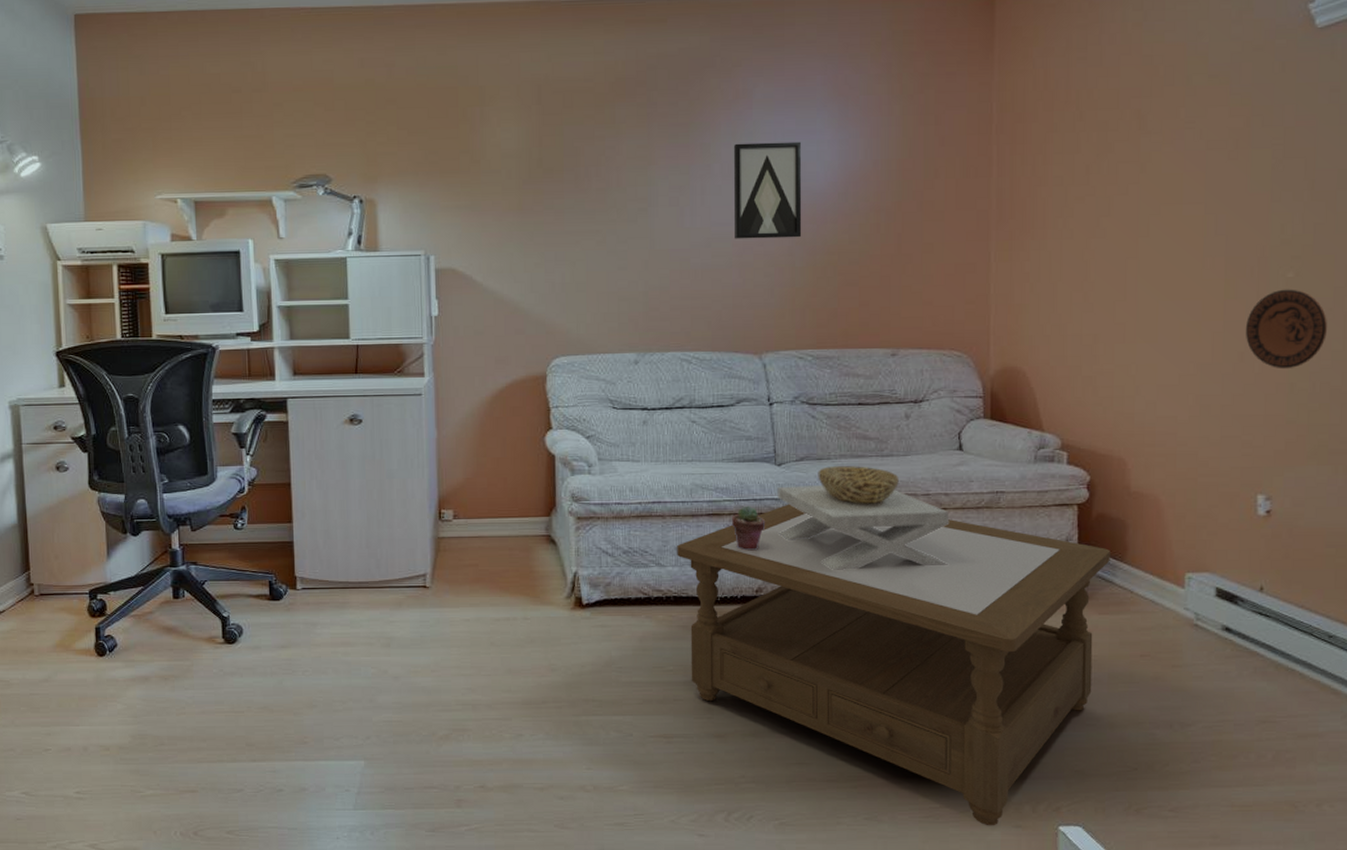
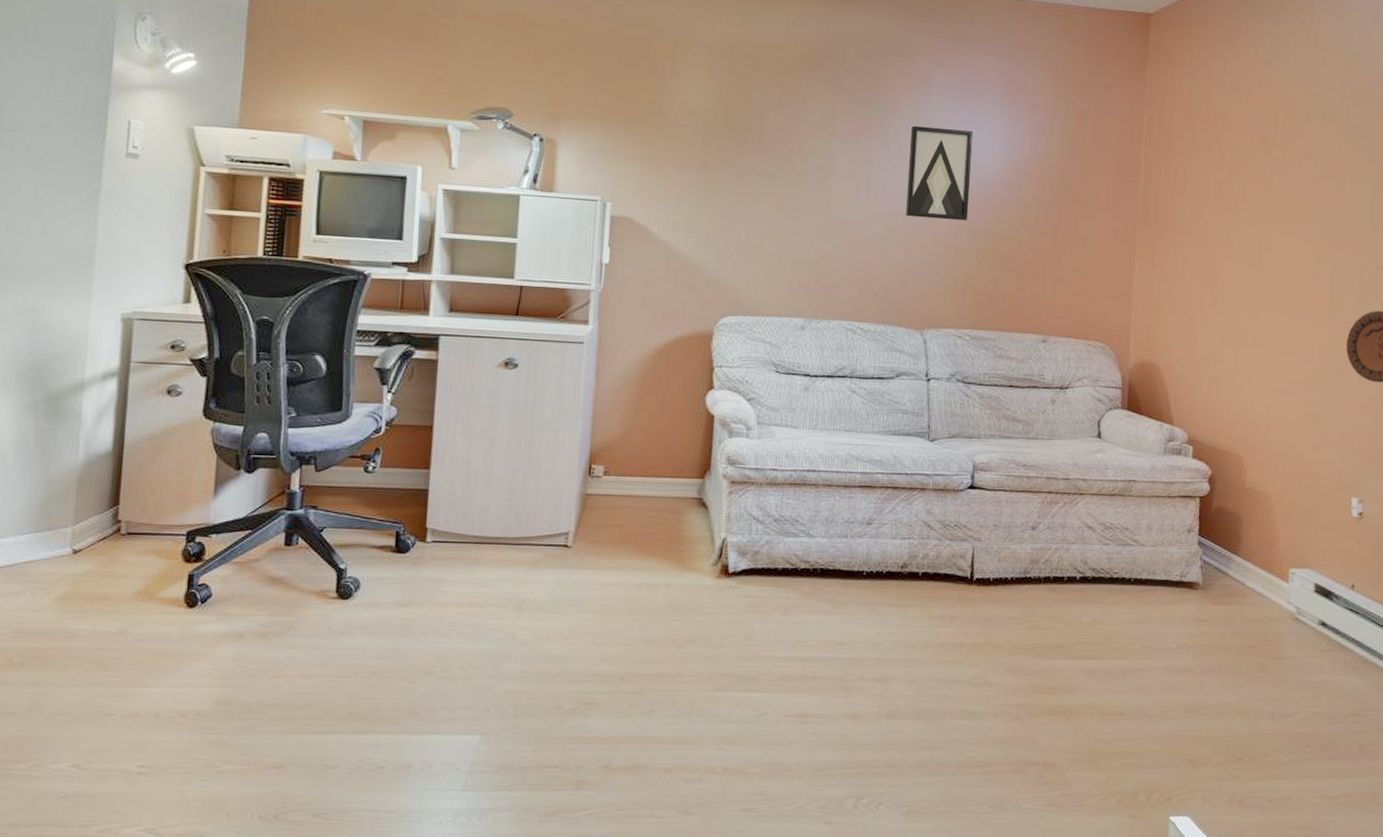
coffee table: present [677,504,1110,826] -> none [827,480,1226,816]
potted succulent: present [732,505,766,551] -> none [883,479,916,526]
decorative bowl: present [777,466,950,570] -> none [926,445,1086,550]

